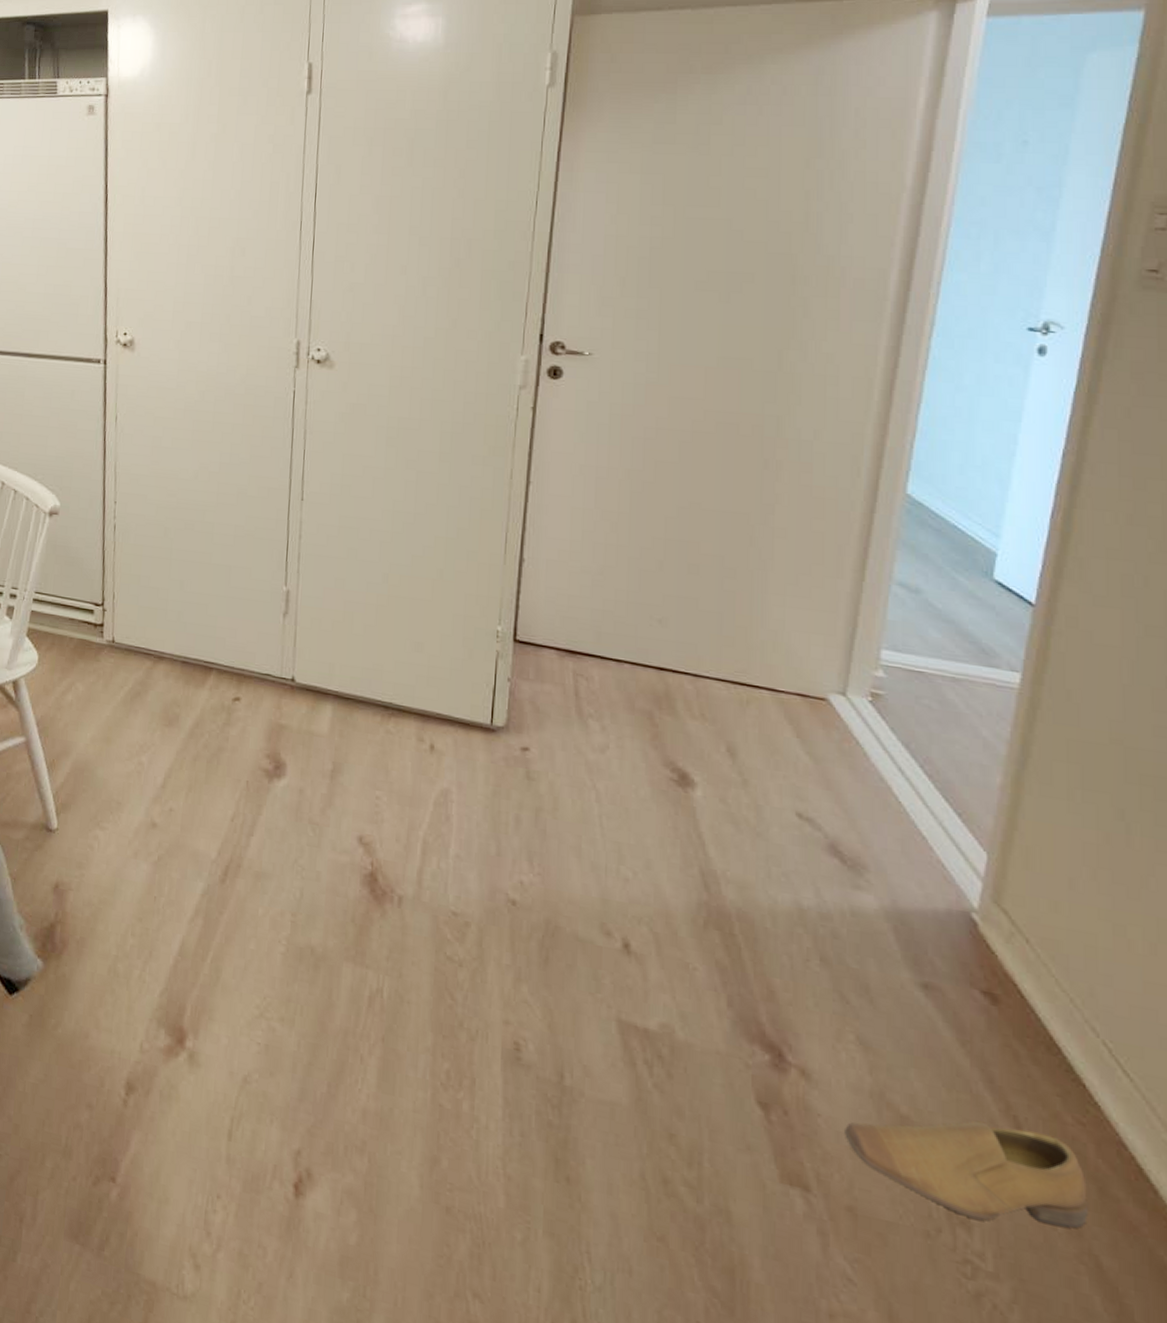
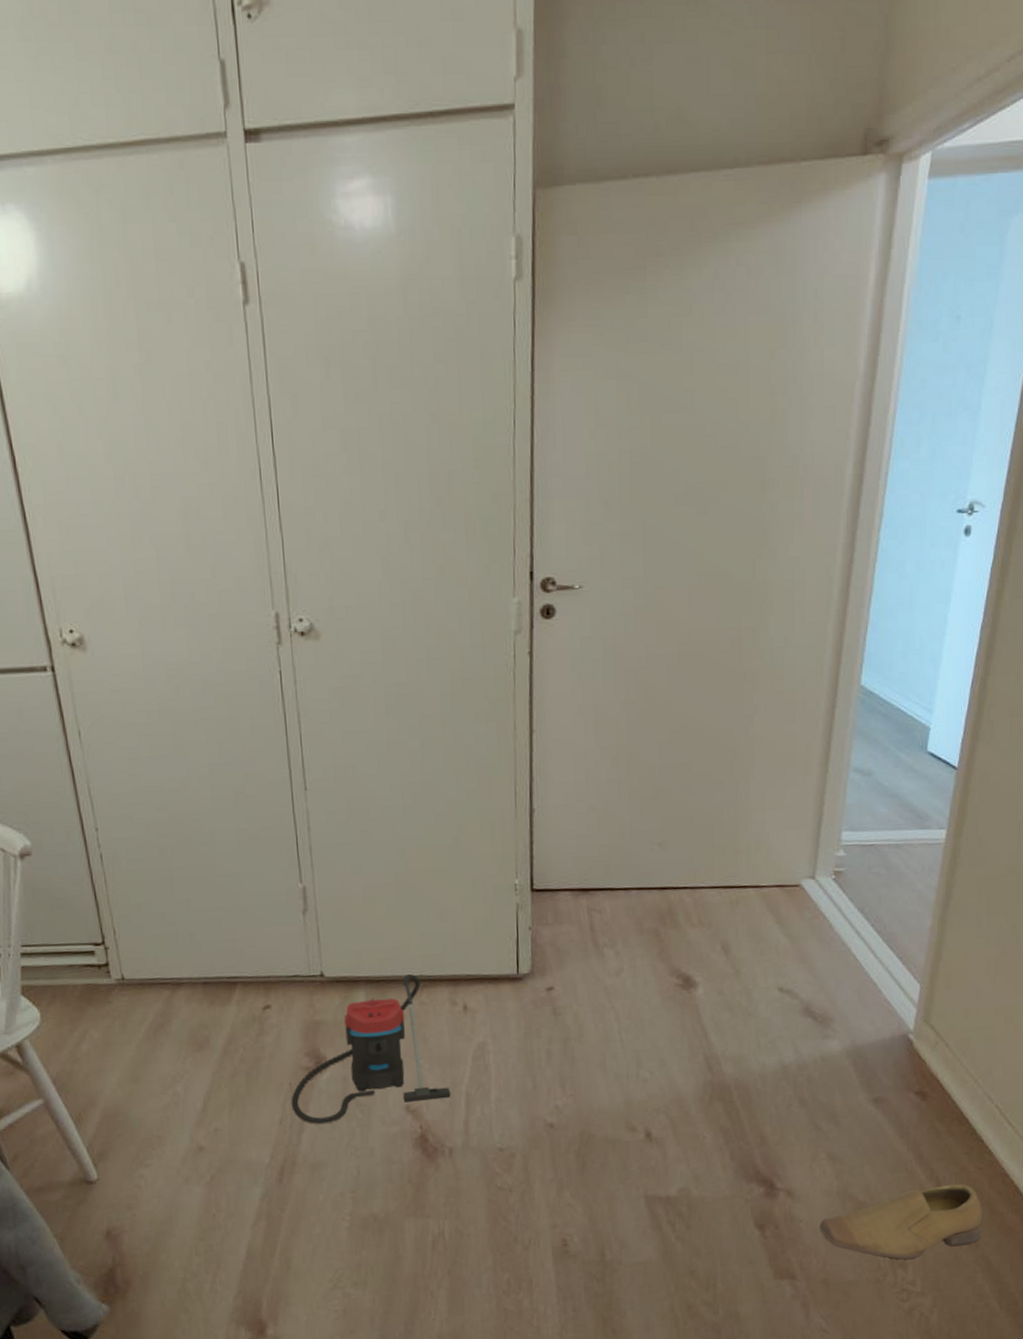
vacuum cleaner: none [245,698,407,839] -> present [291,973,451,1124]

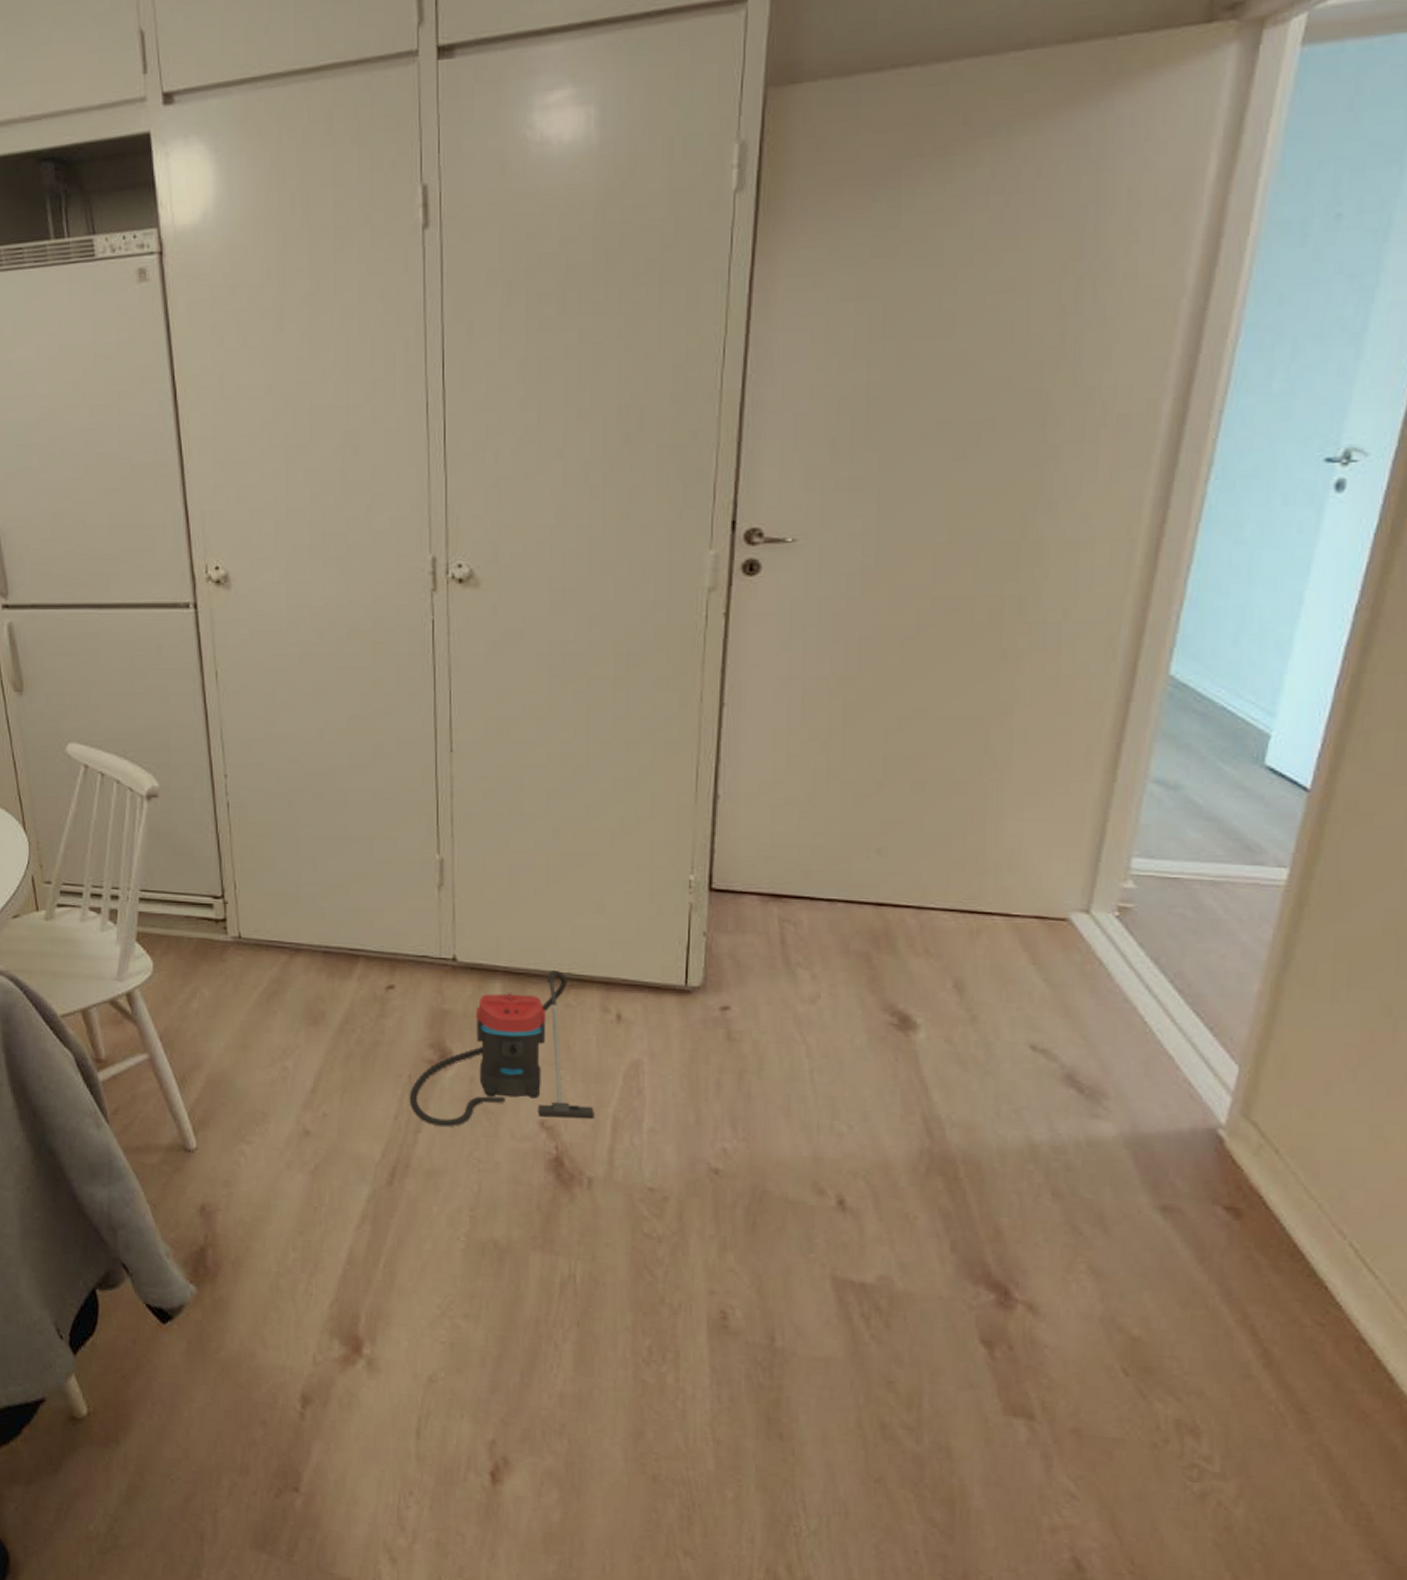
shoe: present [819,1183,984,1260] -> none [1072,1333,1323,1427]

